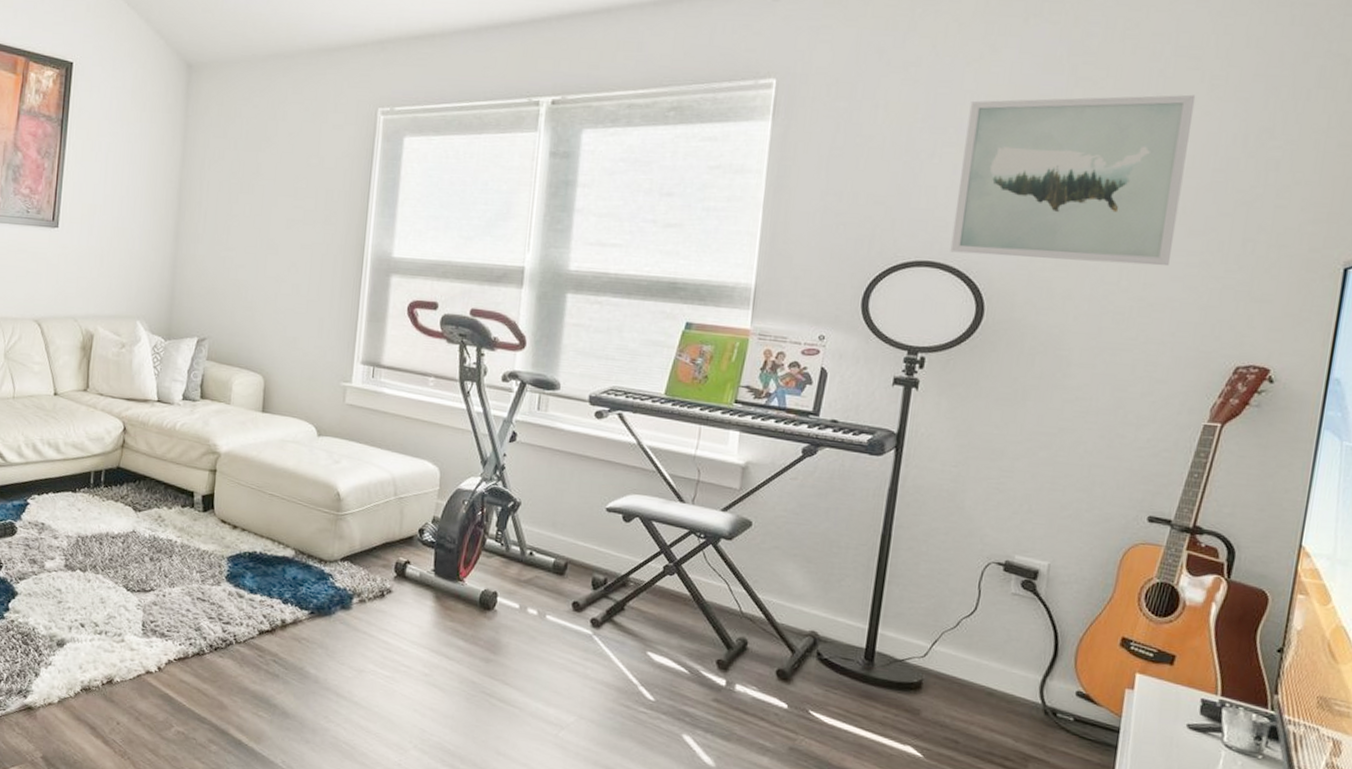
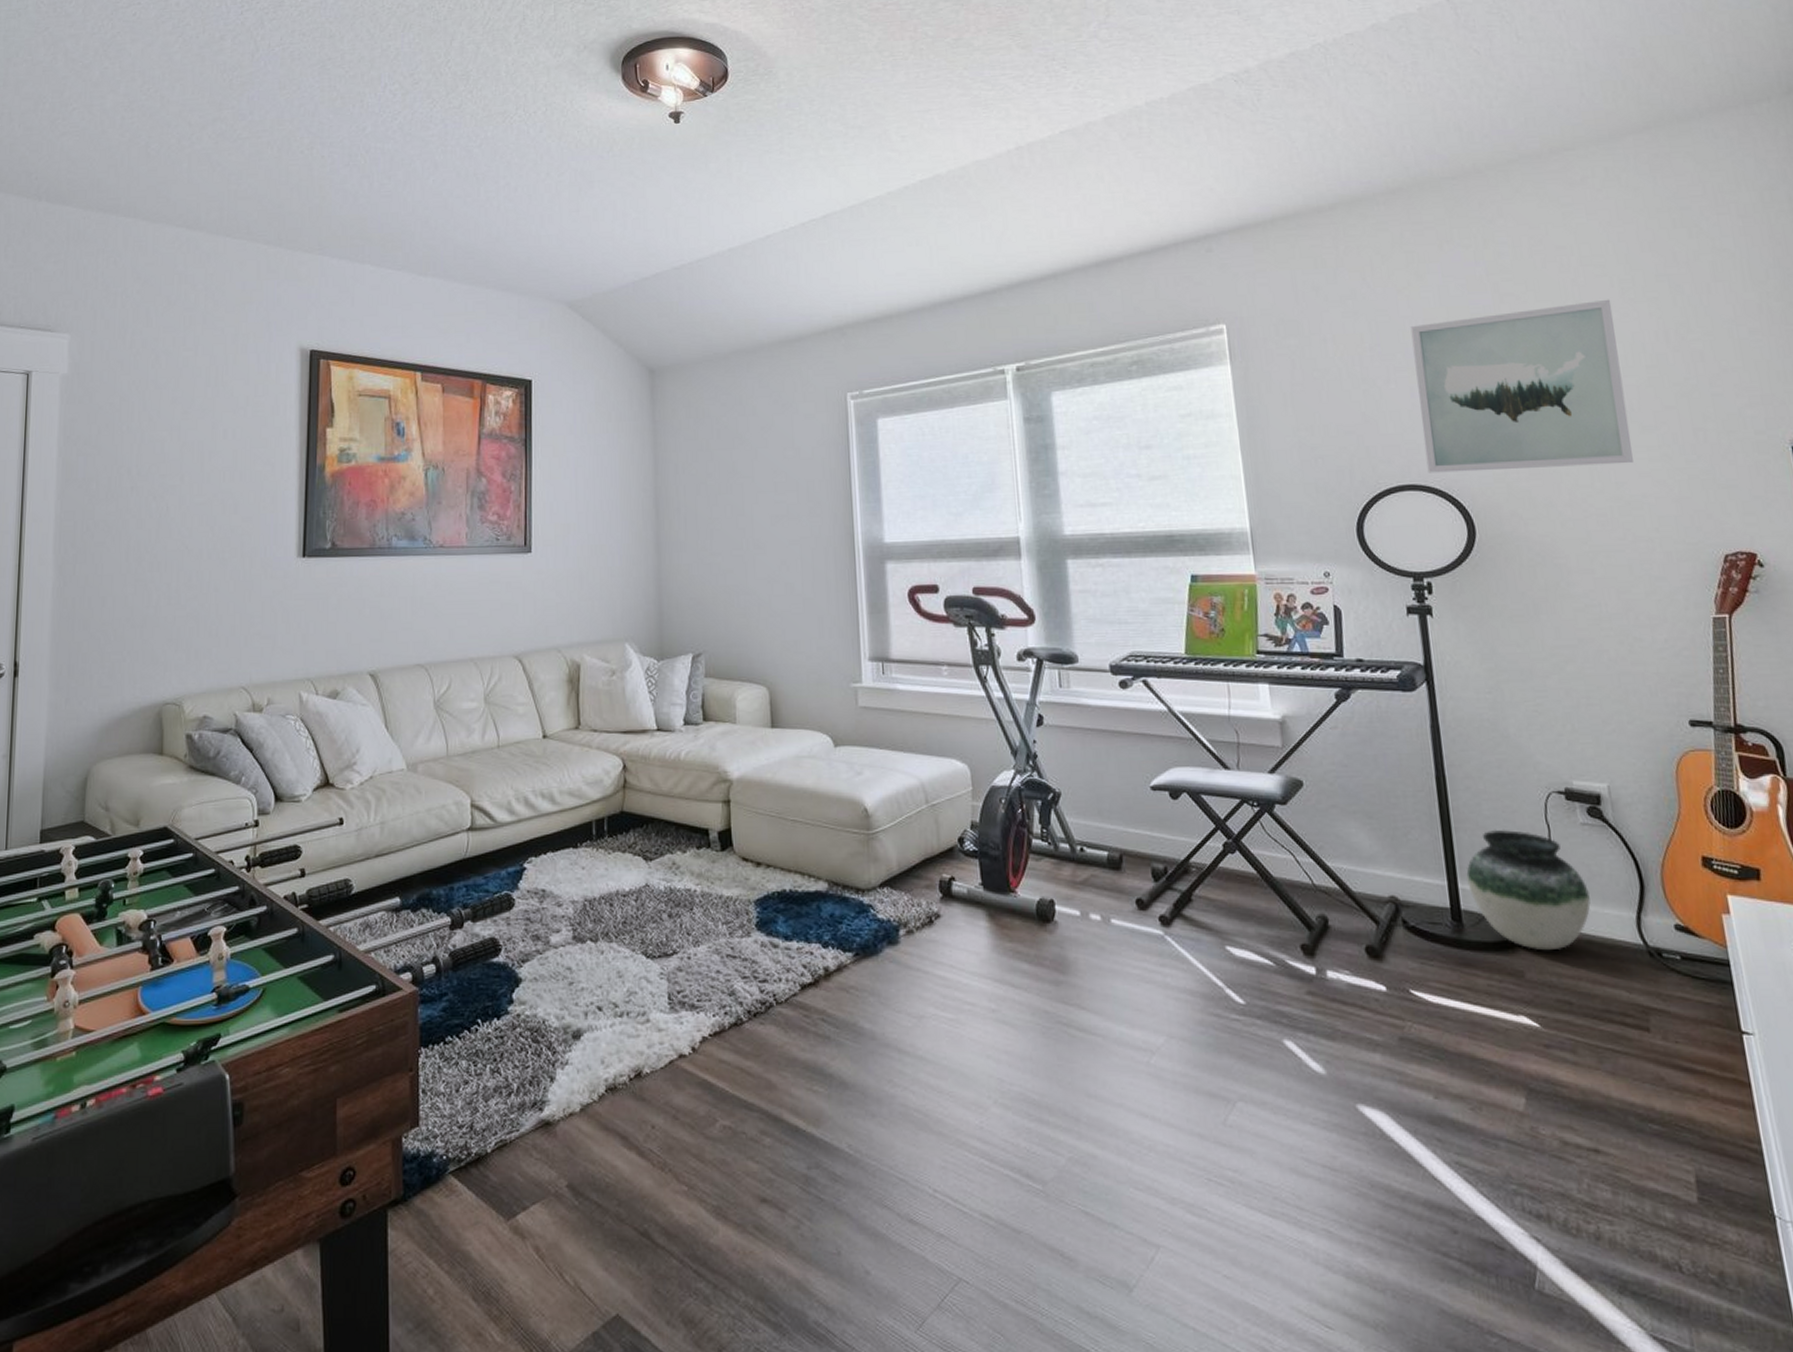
vase: none [887,587,1003,697] -> present [1466,829,1591,951]

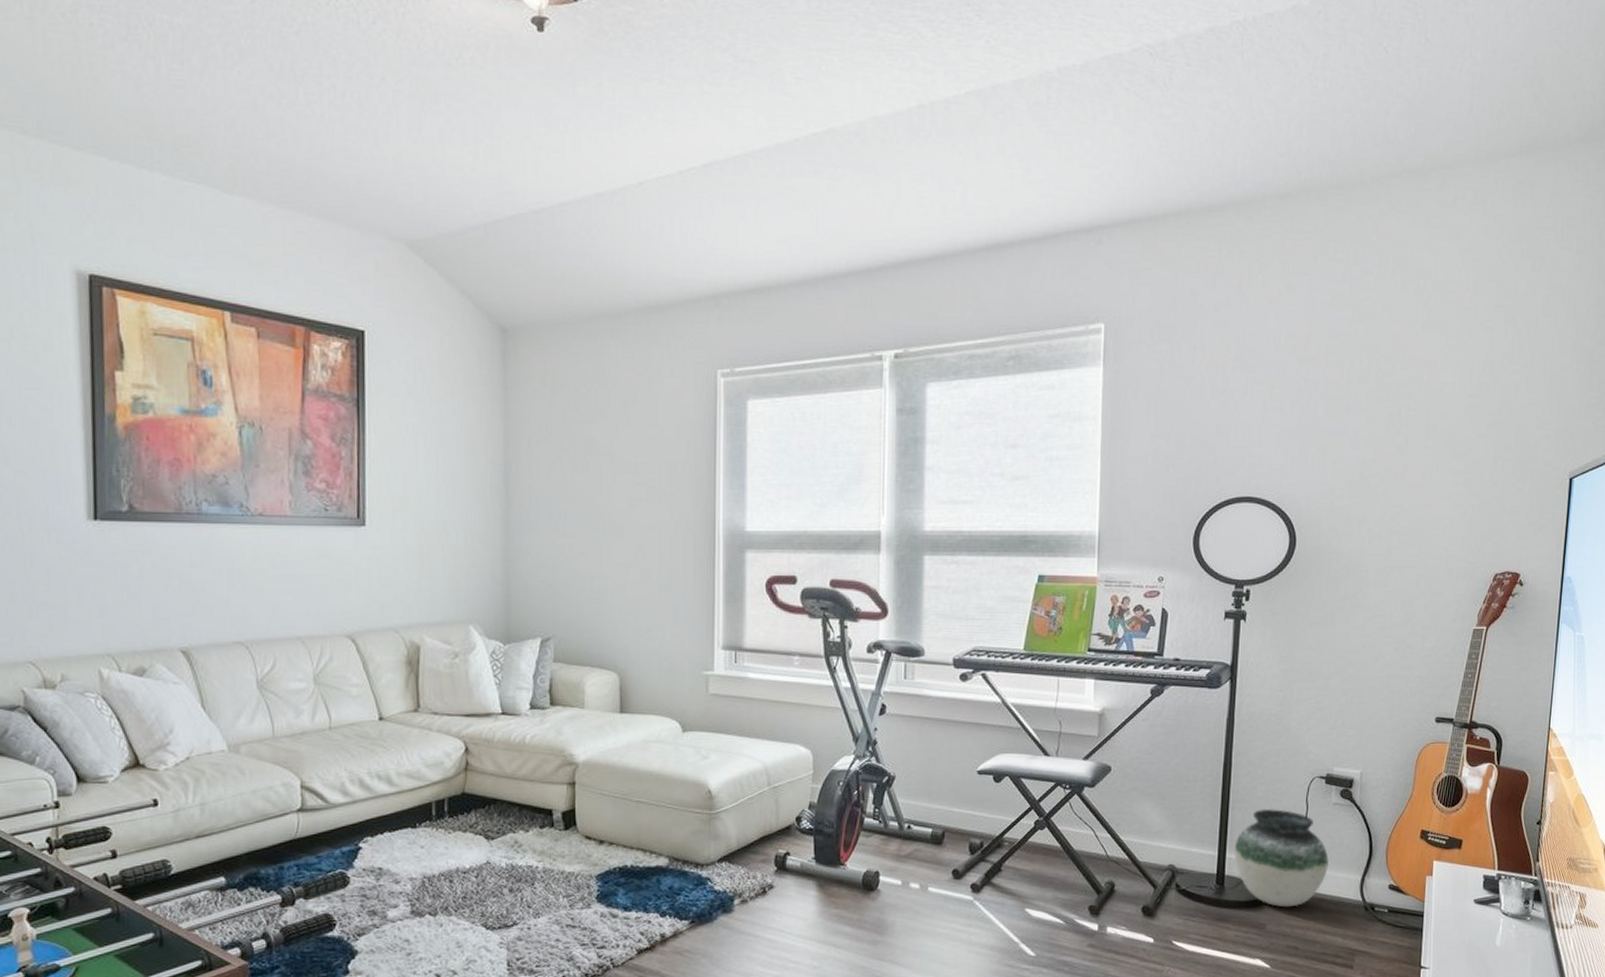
wall art: present [1410,299,1633,473] -> none [1265,326,1453,487]

